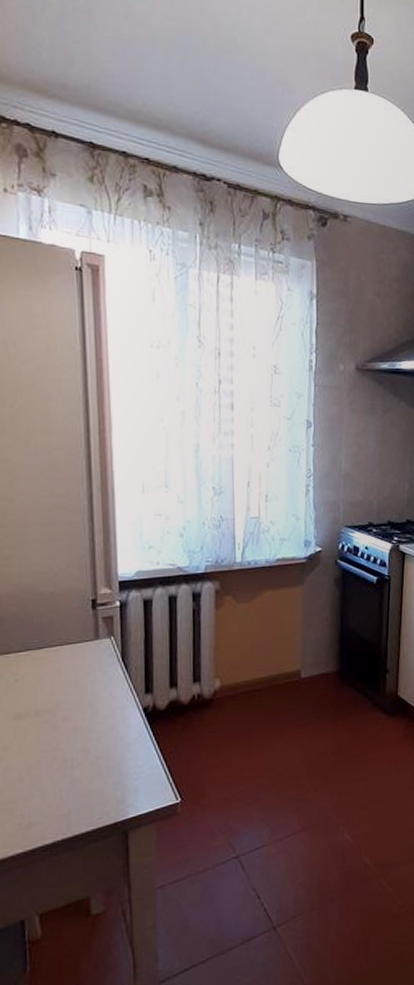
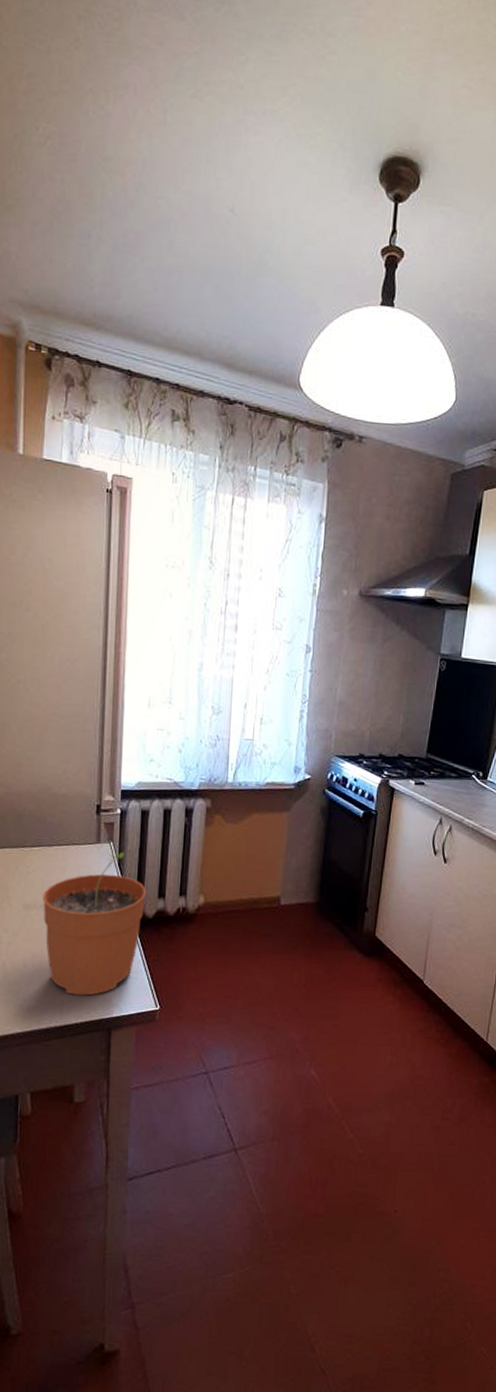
plant pot: none [36,645,157,803] -> present [43,852,147,996]

